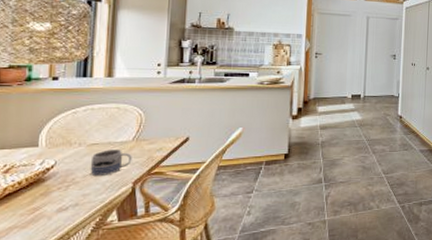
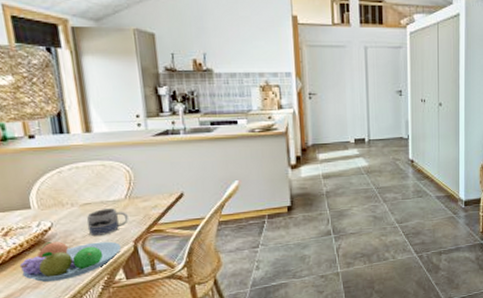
fruit bowl: none [12,180,119,222] -> present [19,241,121,282]

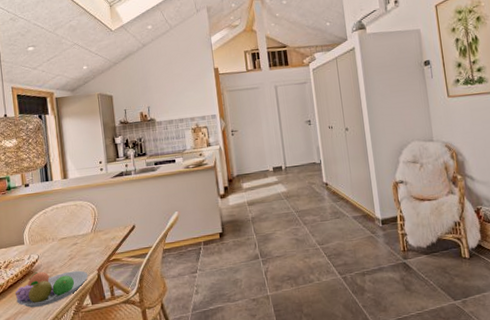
mug: present [86,208,128,236] -> none [63,241,94,266]

